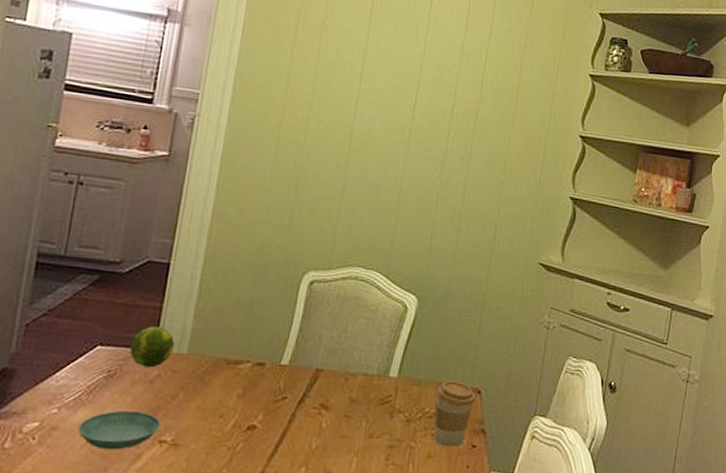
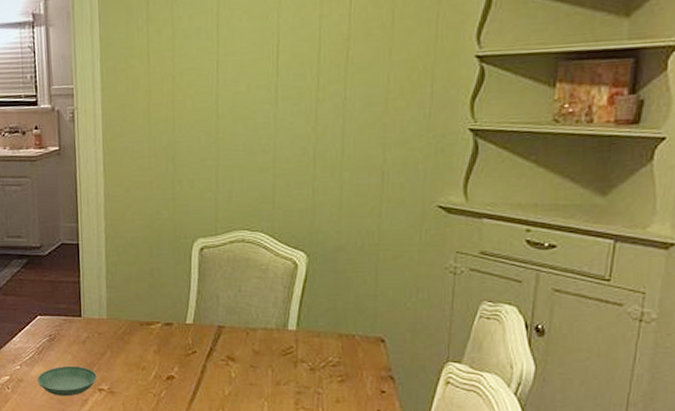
fruit: present [130,326,175,368] -> none [62,297,96,332]
coffee cup: present [433,380,476,447] -> none [337,331,379,393]

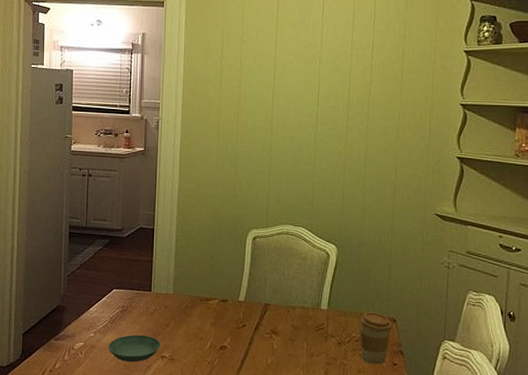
coffee cup: none [337,331,379,393] -> present [359,312,392,365]

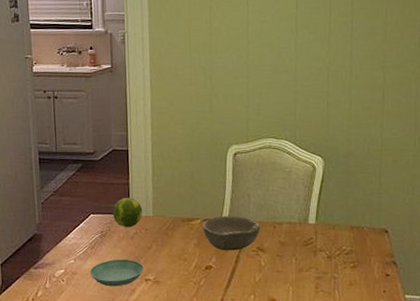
fruit: none [135,274,164,304] -> present [113,197,143,228]
bowl: none [220,297,275,332] -> present [203,215,261,251]
coffee cup: present [359,312,392,365] -> none [349,224,384,277]

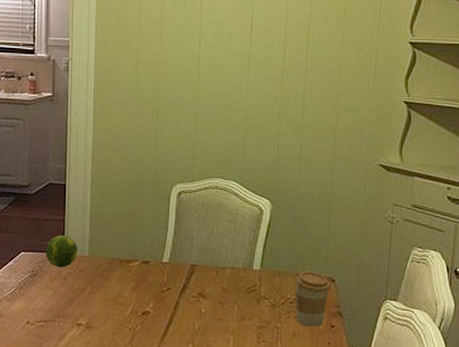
saucer: present [89,259,144,287] -> none [16,301,76,331]
bowl: present [203,215,261,251] -> none [142,258,203,296]
coffee cup: none [349,224,384,277] -> present [295,271,330,327]

